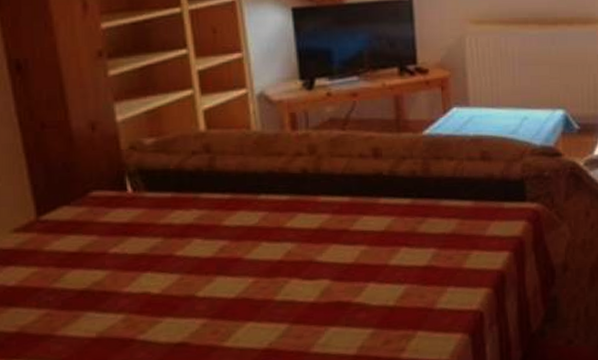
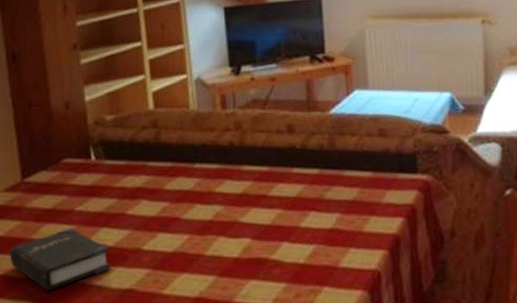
hardback book: none [25,273,157,349] -> present [10,228,111,291]

